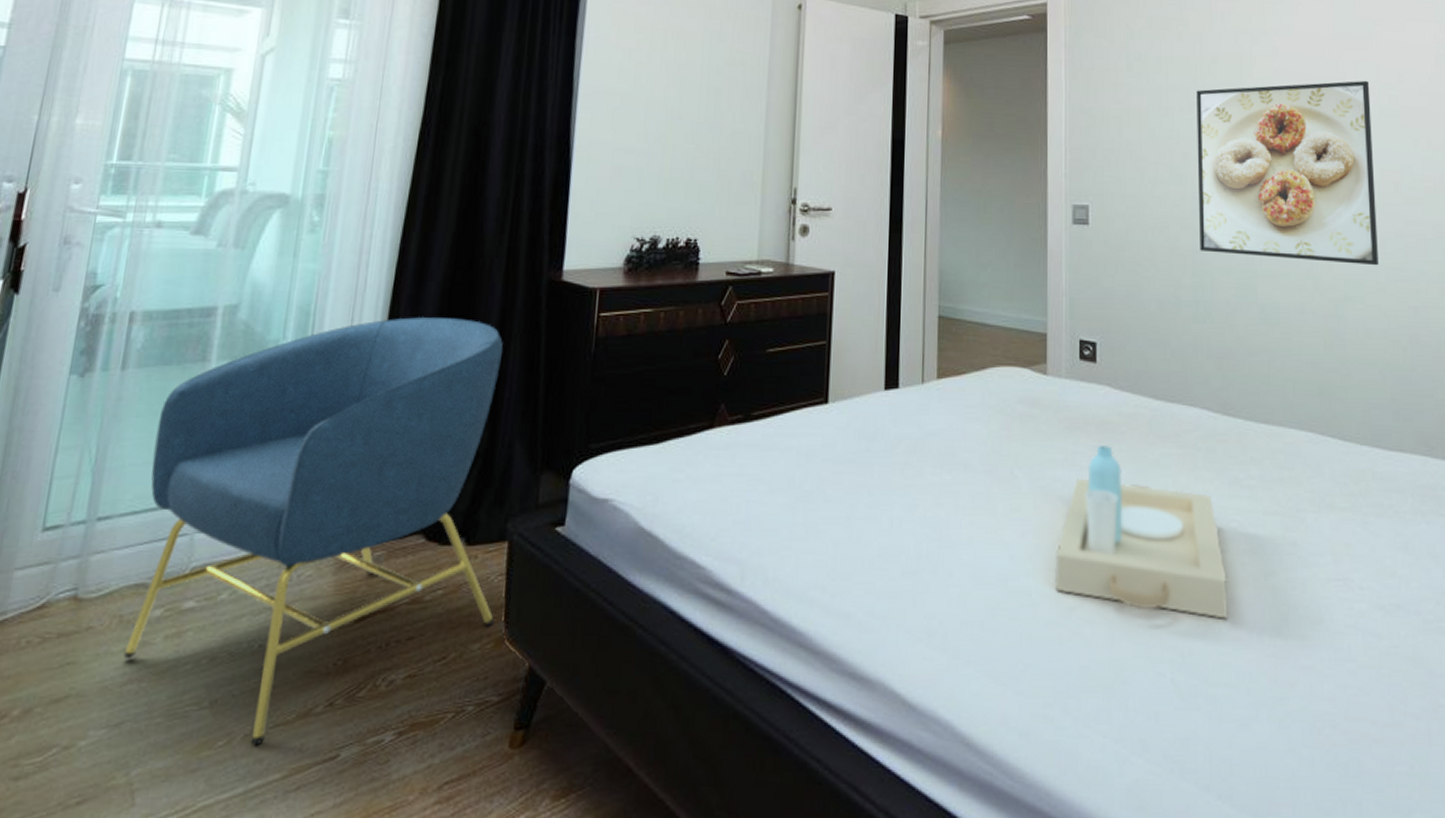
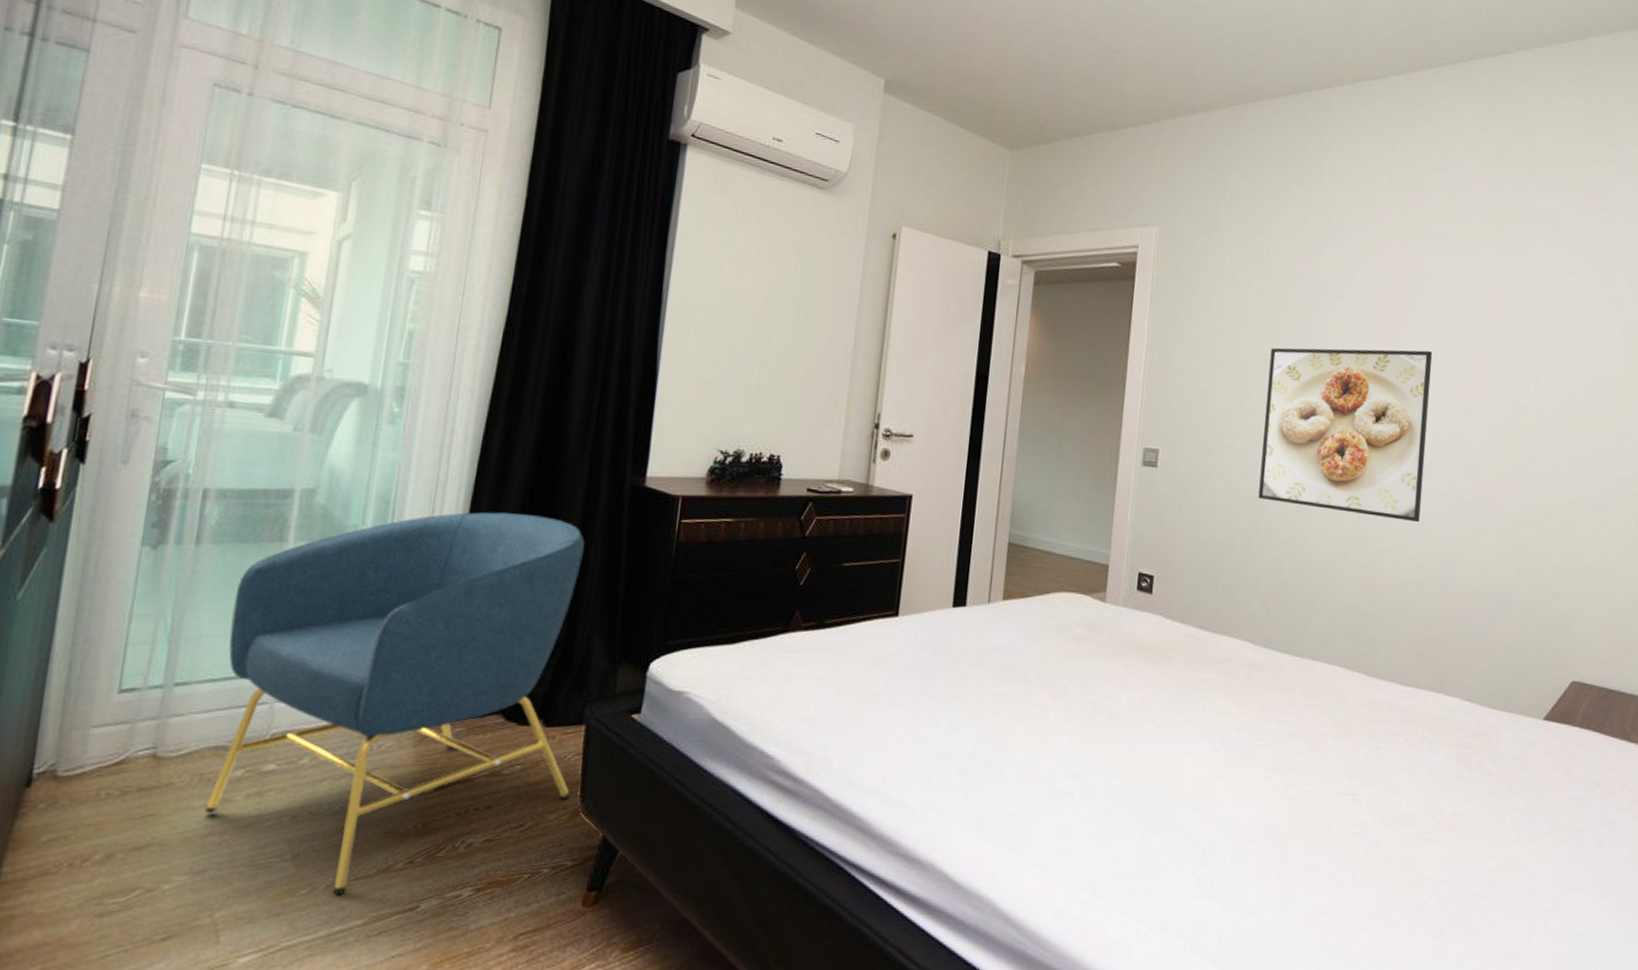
serving tray: present [1054,446,1229,619] -> none [1095,668,1251,823]

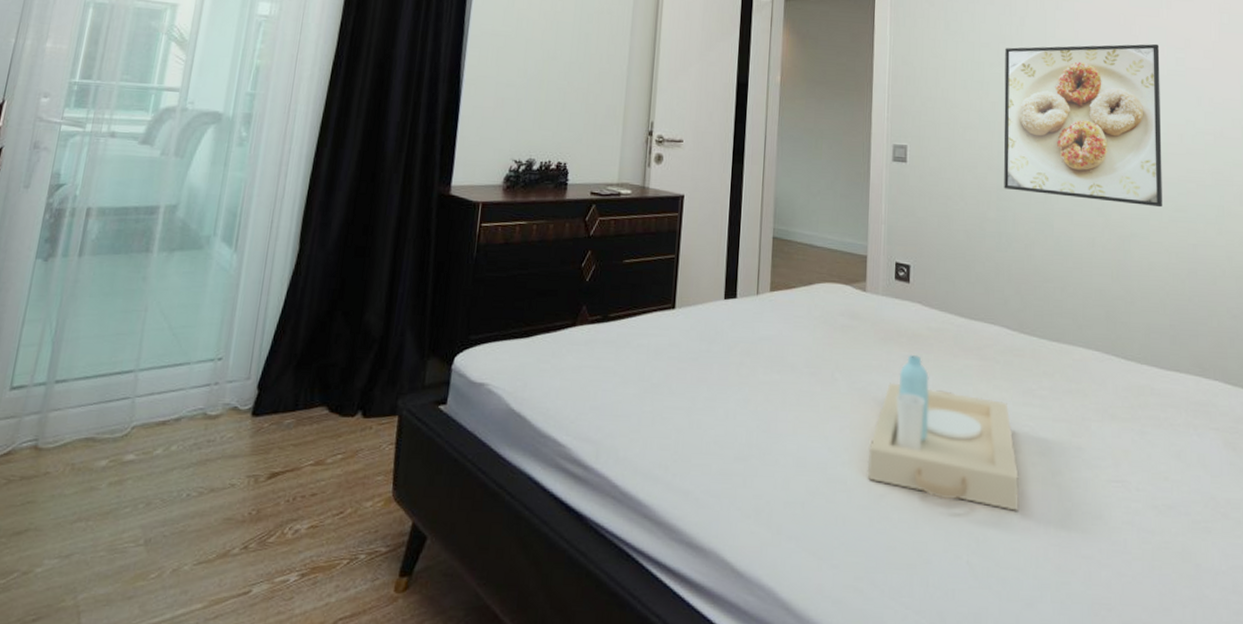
armchair: present [204,512,585,896] -> none [74,221,399,580]
serving tray: none [1095,668,1251,823] -> present [867,355,1020,511]

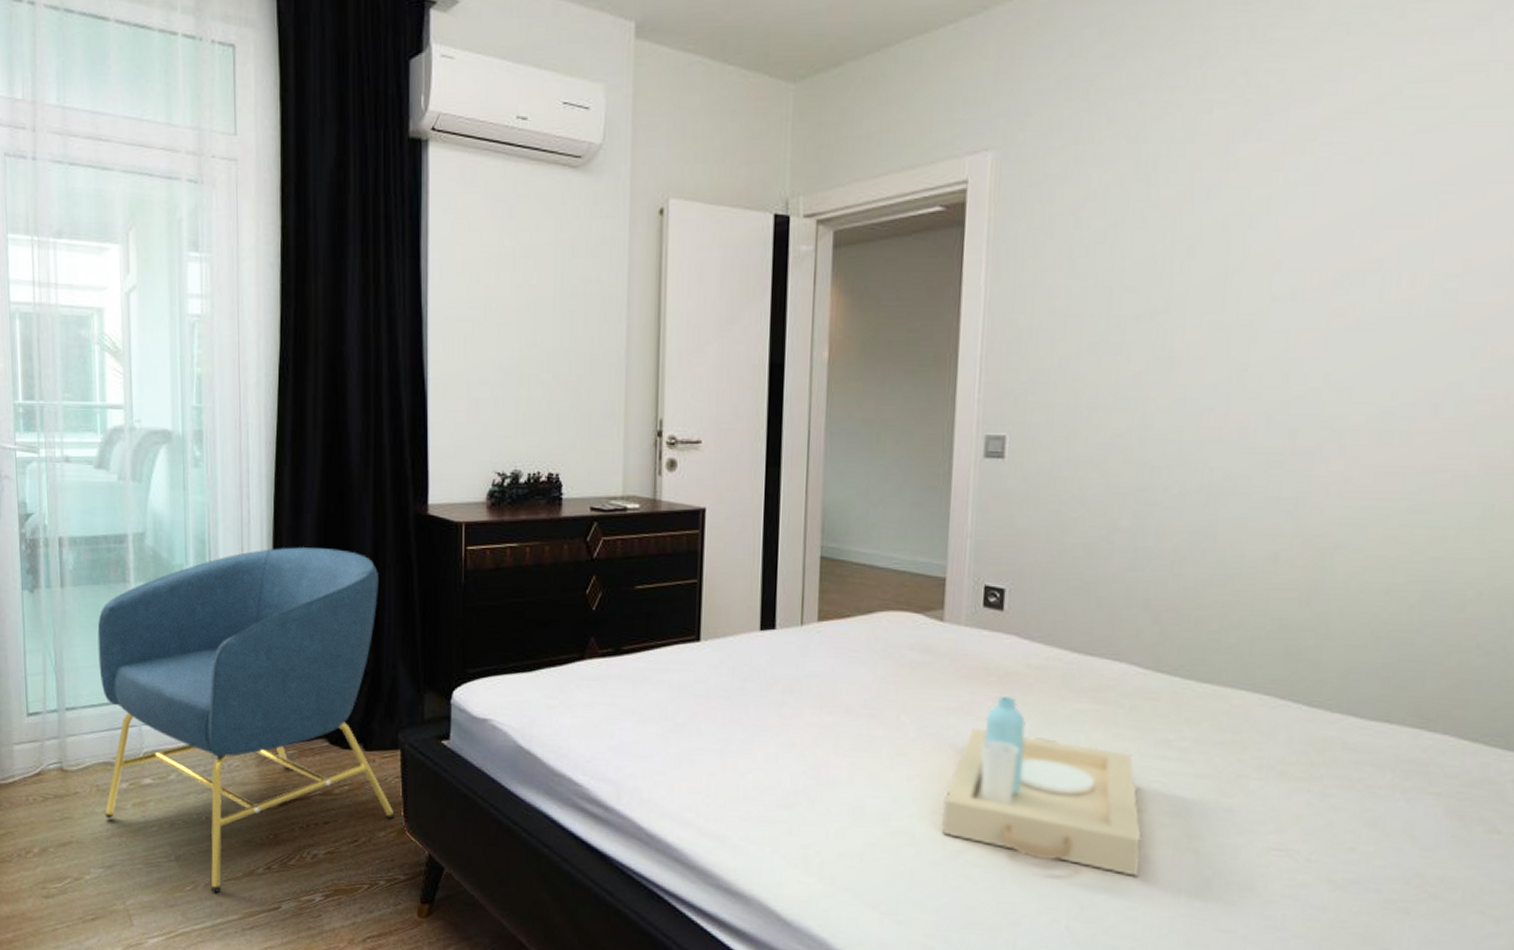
armchair: none [74,221,399,580] -> present [97,547,395,893]
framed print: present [1004,43,1162,208] -> none [1145,269,1417,509]

